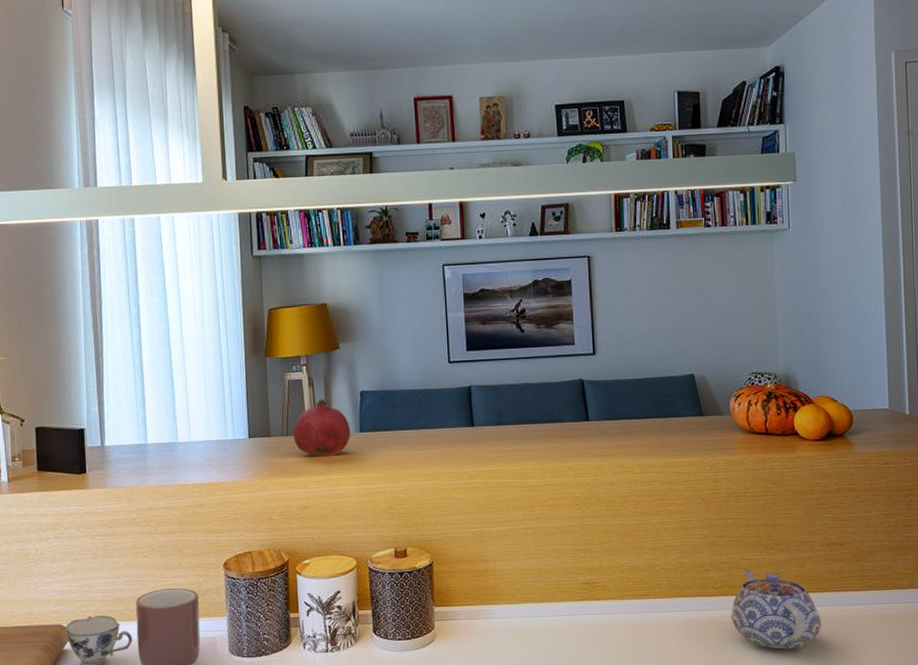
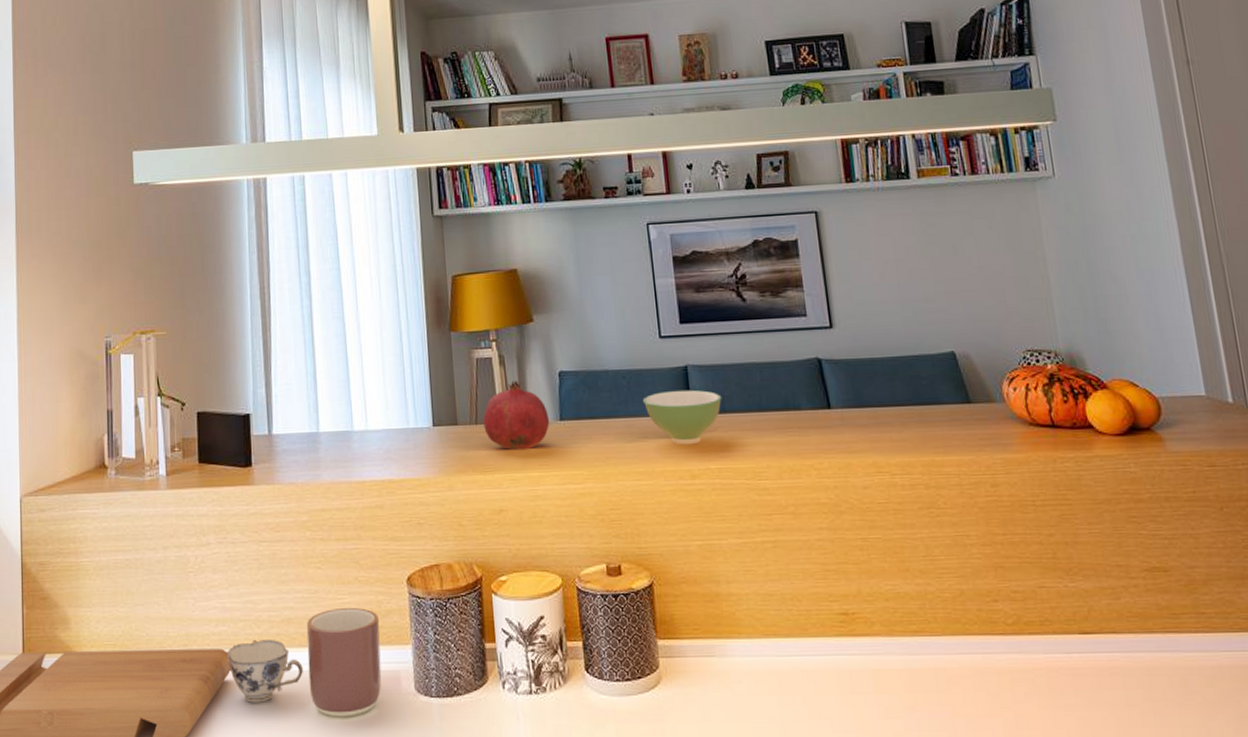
bowl: none [431,406,499,452] -> present [642,389,722,445]
teapot: present [730,568,822,650] -> none [1030,599,1153,710]

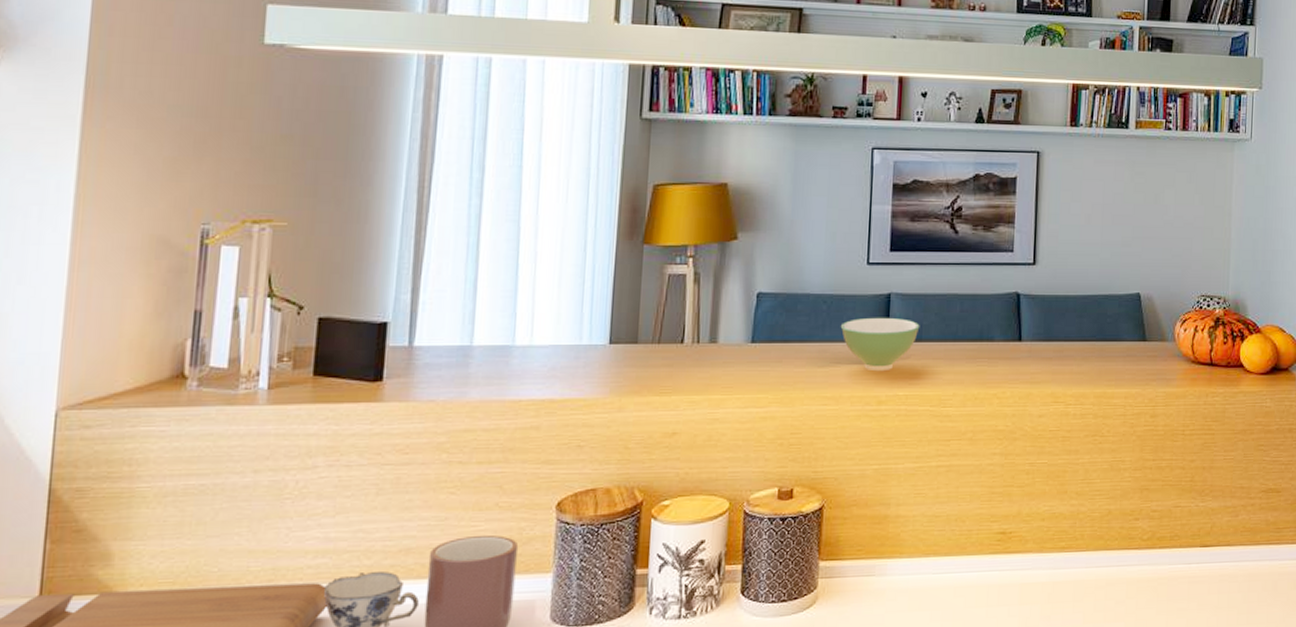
fruit: present [483,380,550,450] -> none [667,299,741,372]

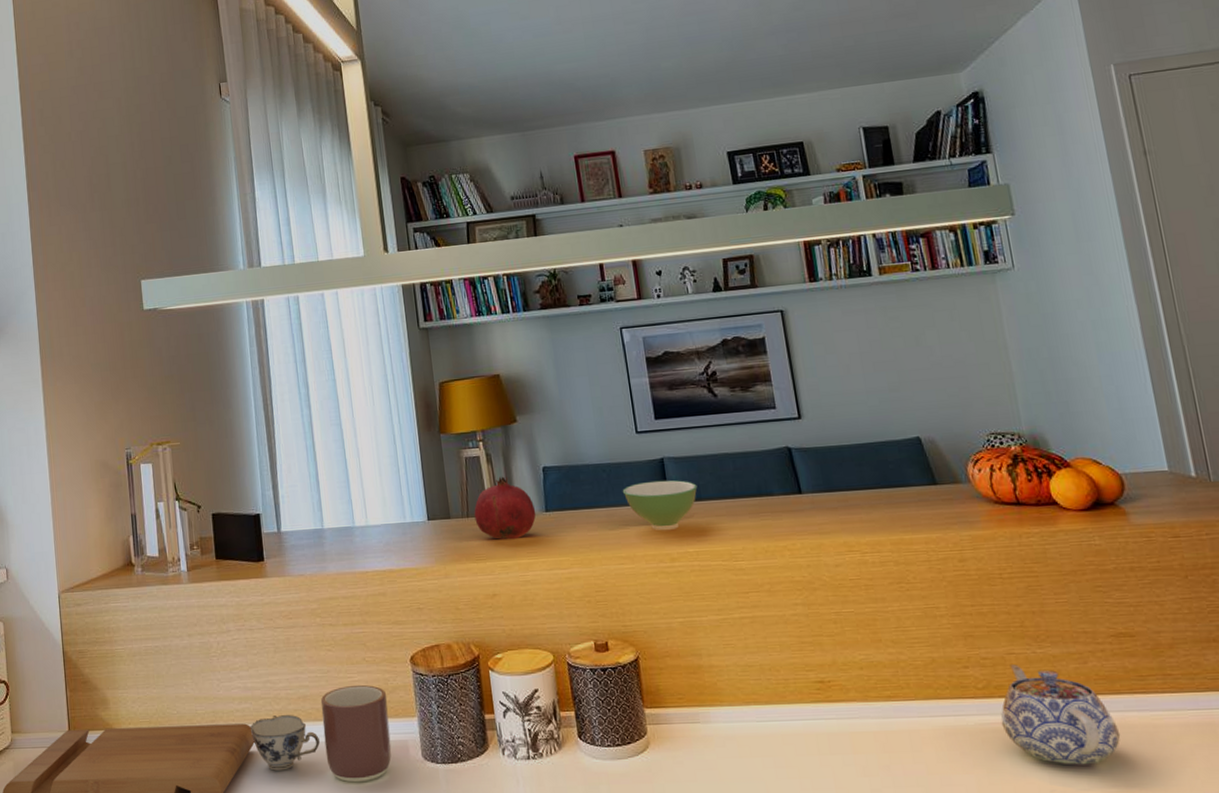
fruit: none [667,299,741,372] -> present [474,476,536,540]
teapot: none [1156,517,1252,611] -> present [1000,664,1121,765]

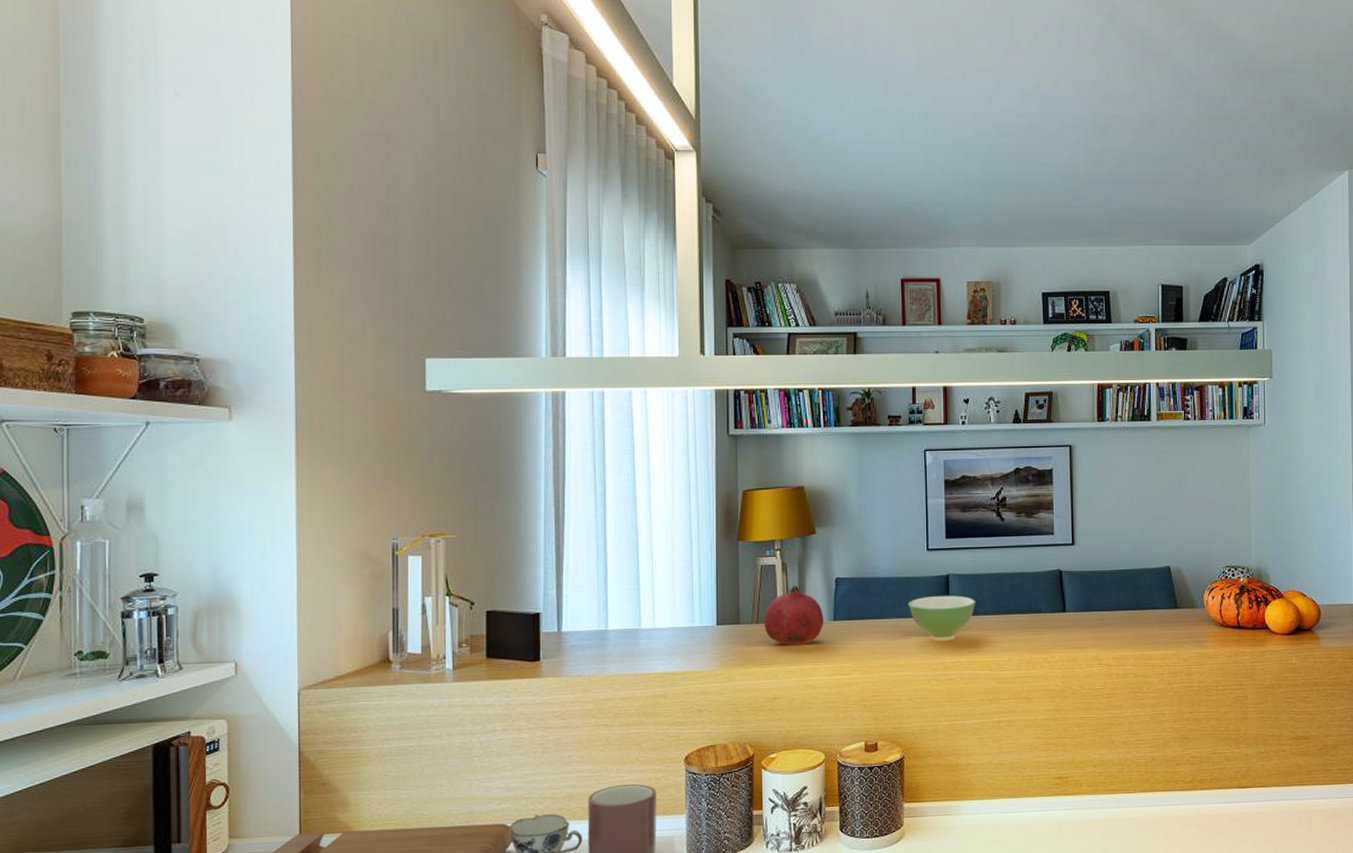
teapot: present [1000,664,1121,765] -> none [1199,762,1287,844]

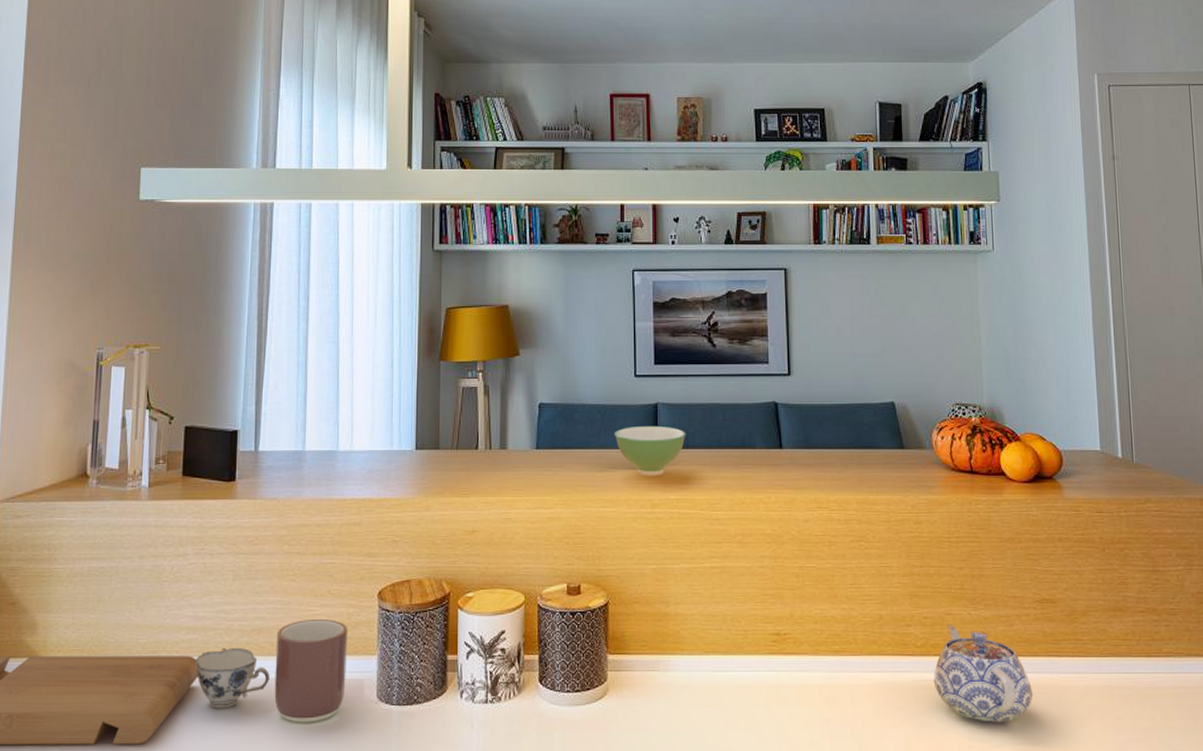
fruit: present [764,585,824,646] -> none [464,409,527,476]
teapot: none [1199,762,1287,844] -> present [933,625,1034,723]

